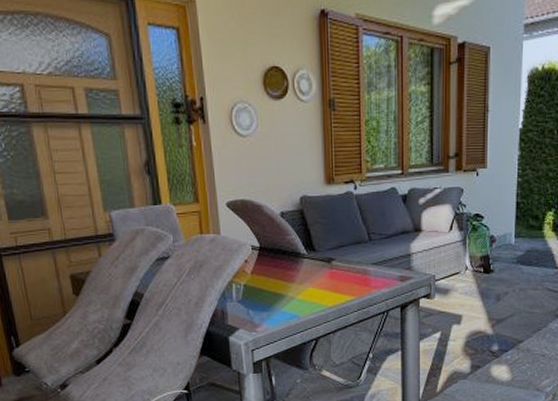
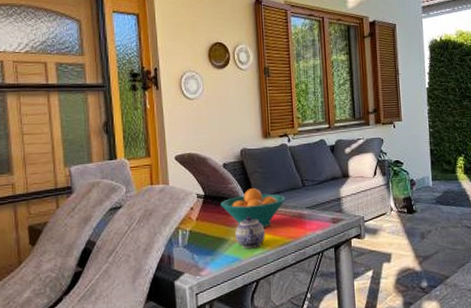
fruit bowl: none [278,241,350,285] -> present [221,188,286,228]
teapot: none [293,270,327,306] -> present [235,216,266,249]

